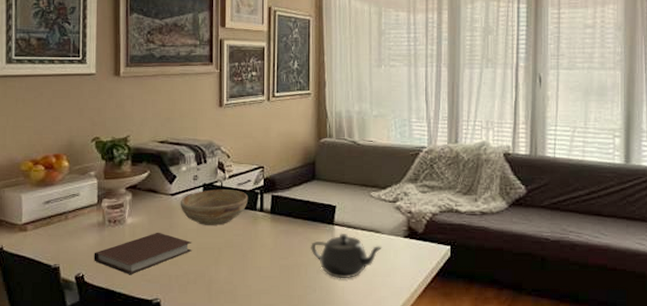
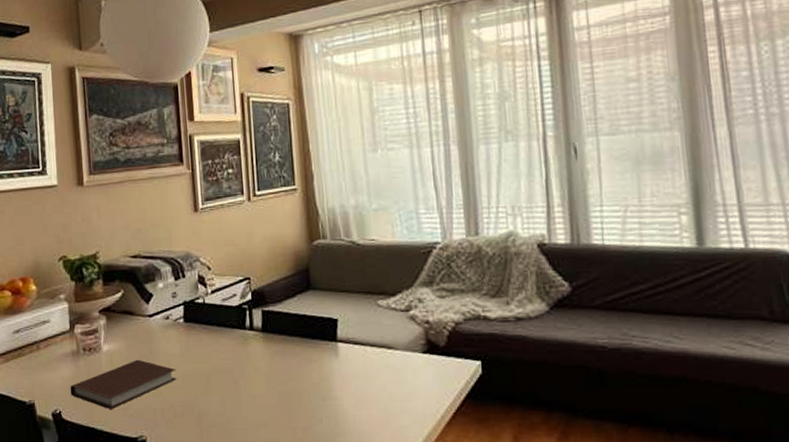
bowl: present [180,189,249,225] -> none [159,306,236,349]
teapot: present [311,233,383,279] -> none [312,350,398,406]

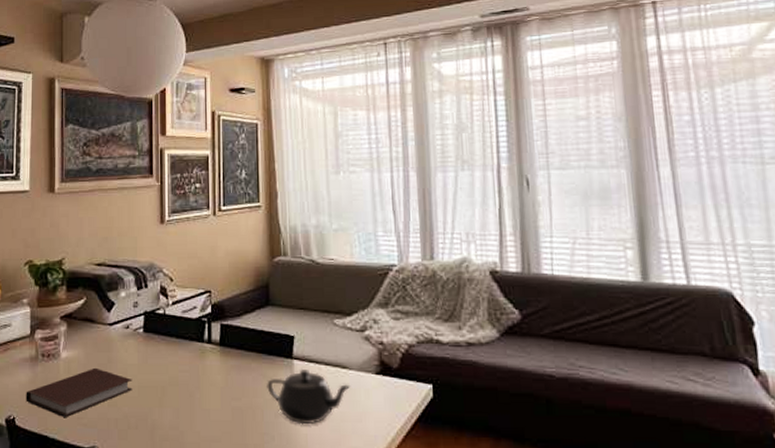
teapot: none [312,350,398,406] -> present [267,368,351,425]

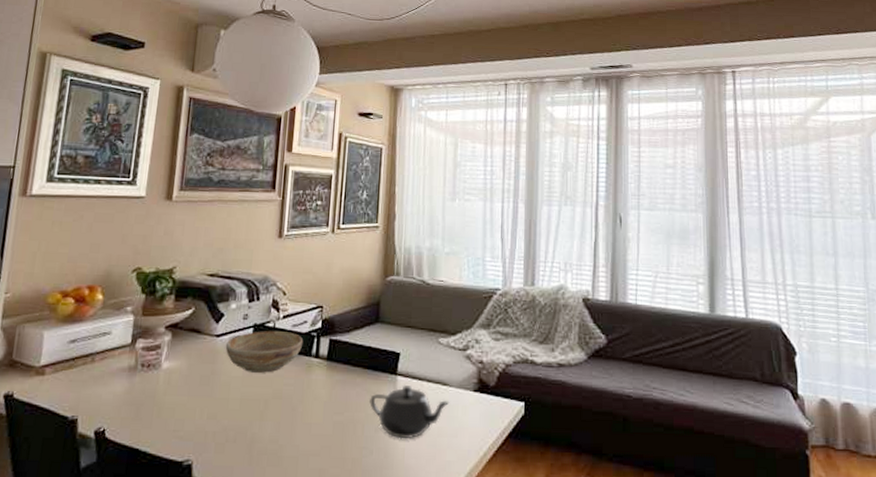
notebook: present [26,367,133,418] -> none [119,379,235,431]
bowl: none [119,318,195,360] -> present [225,331,304,373]

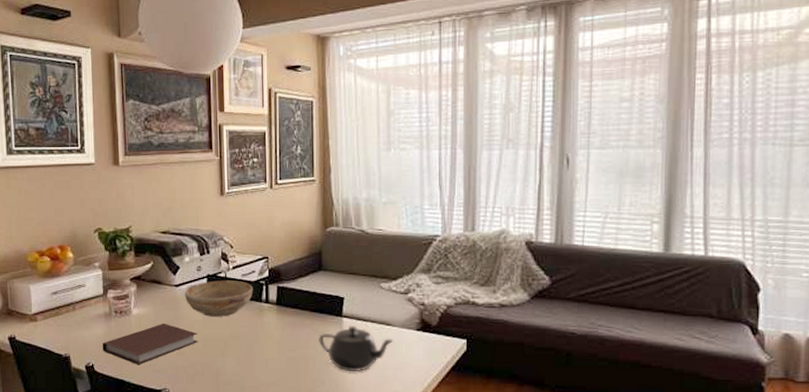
notebook: none [119,379,235,431] -> present [102,323,198,365]

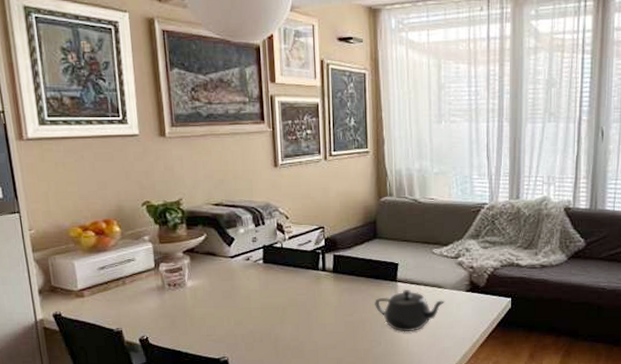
notebook: present [102,323,198,365] -> none [156,294,256,336]
bowl: present [184,280,254,317] -> none [240,250,310,286]

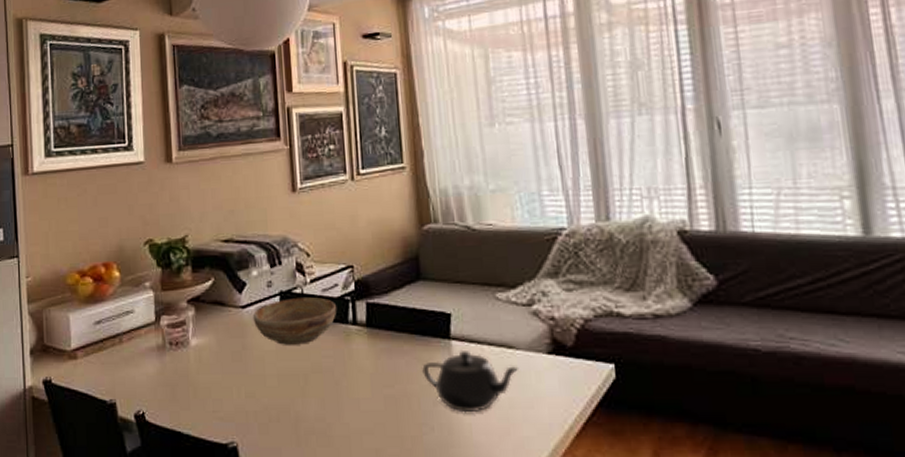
bowl: none [240,250,310,286] -> present [252,297,337,345]

